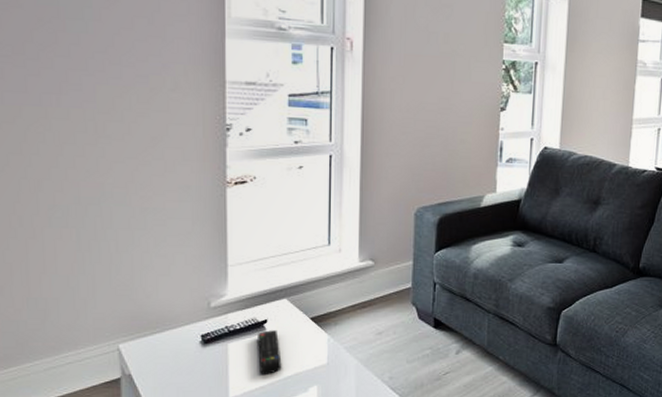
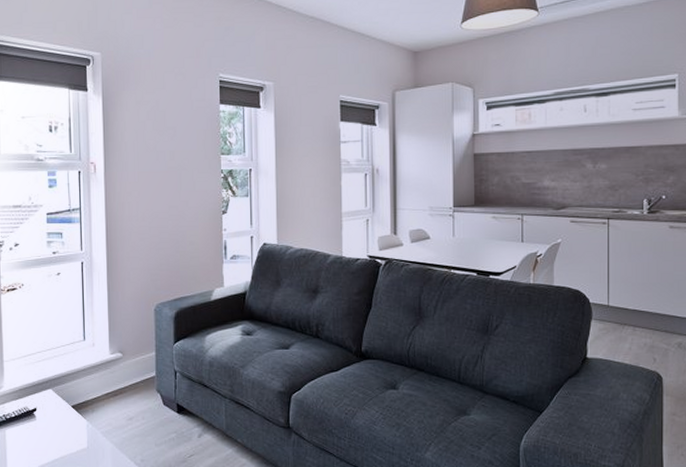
remote control: present [258,330,282,374] -> none [29,418,50,458]

